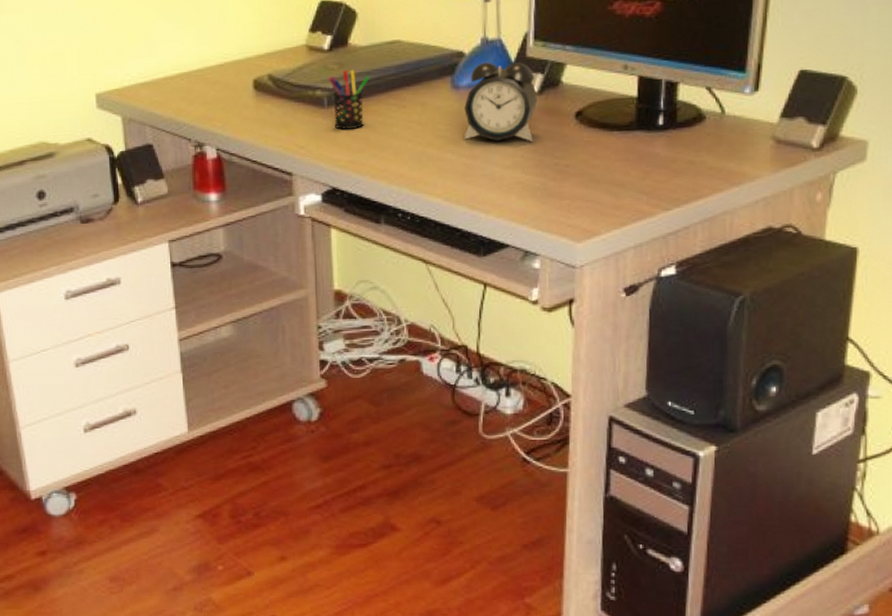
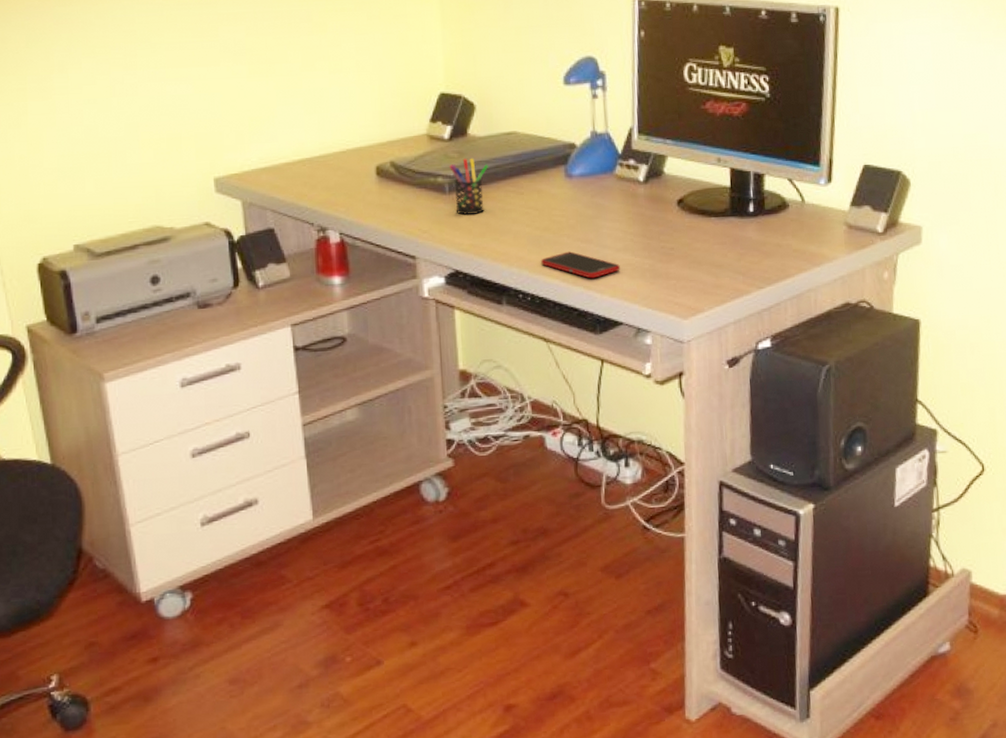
cell phone: none [423,168,508,198] -> present [541,251,620,279]
alarm clock: present [464,62,538,141] -> none [577,153,643,226]

